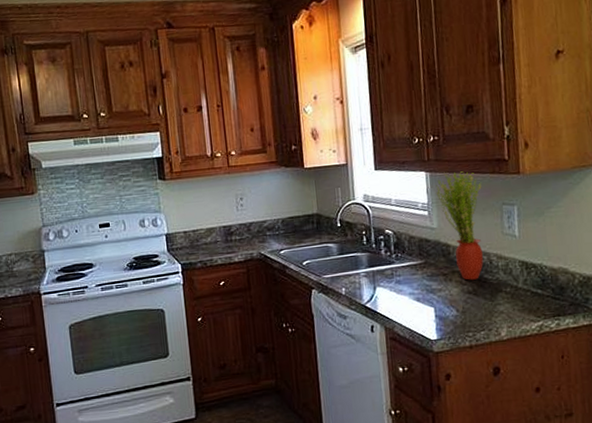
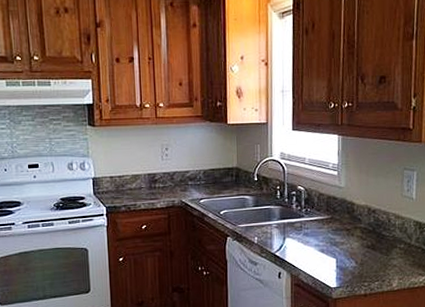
potted plant: present [436,171,484,280] -> none [346,136,387,236]

